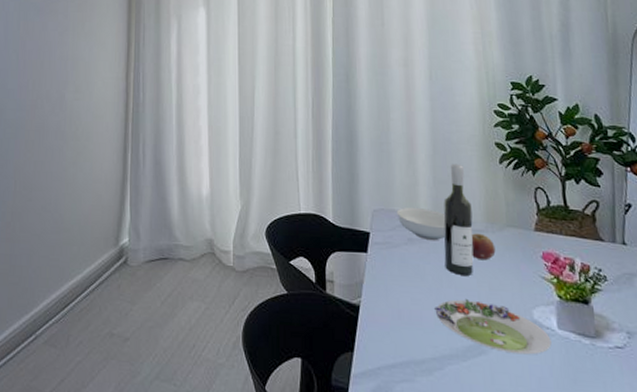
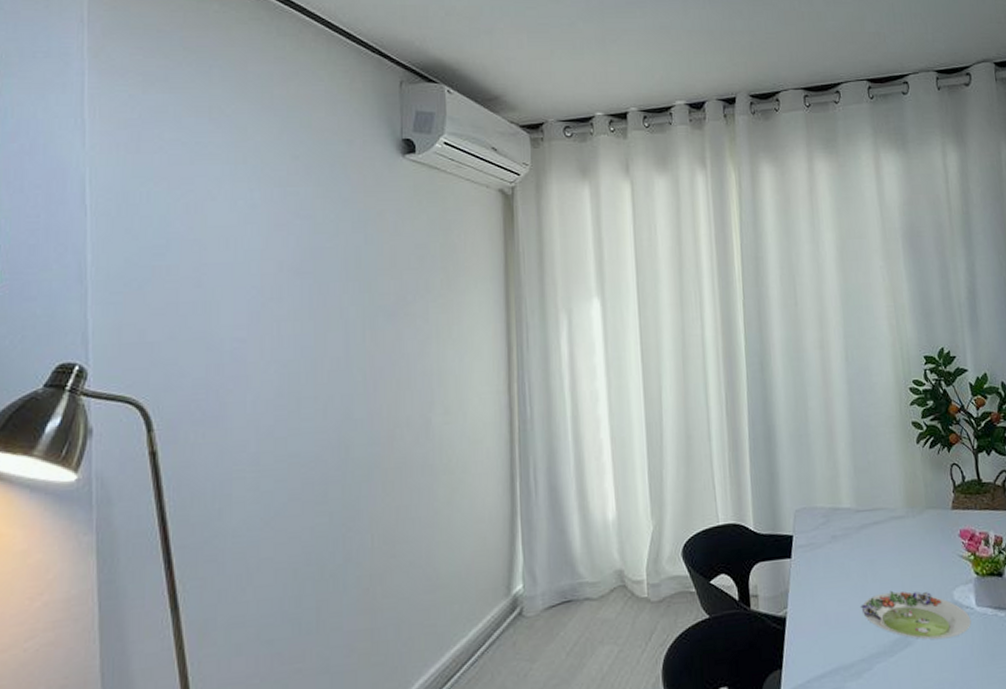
bowl: present [396,207,446,241] -> none [819,501,869,535]
bottle: present [443,163,474,276] -> none [865,448,897,567]
fruit: present [471,233,496,261] -> none [892,519,917,548]

